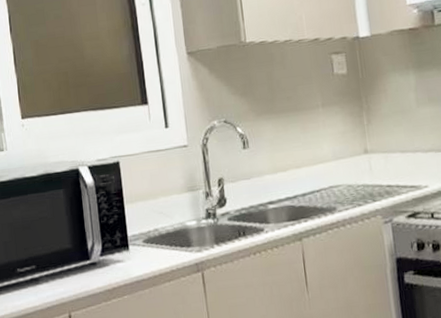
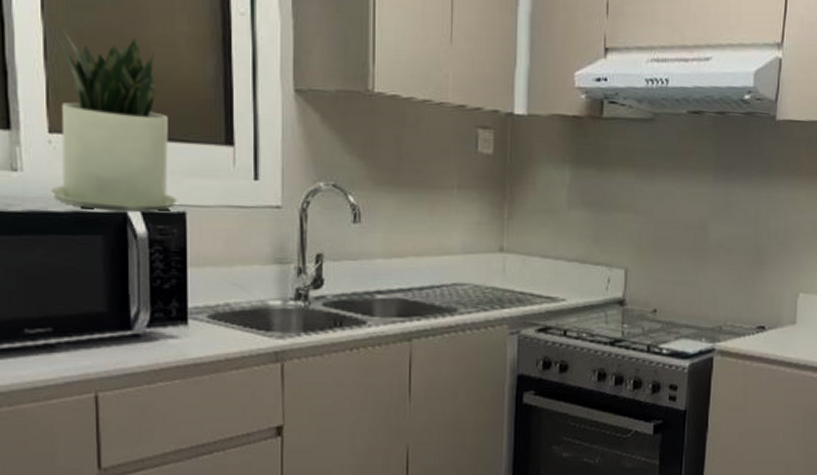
planter: none [21,38,113,171] -> present [50,29,178,213]

